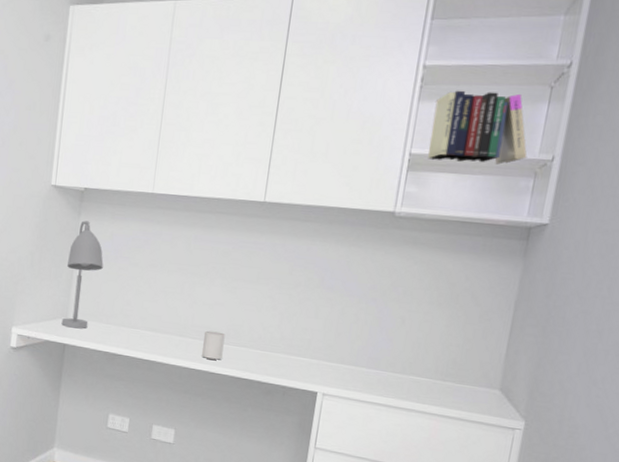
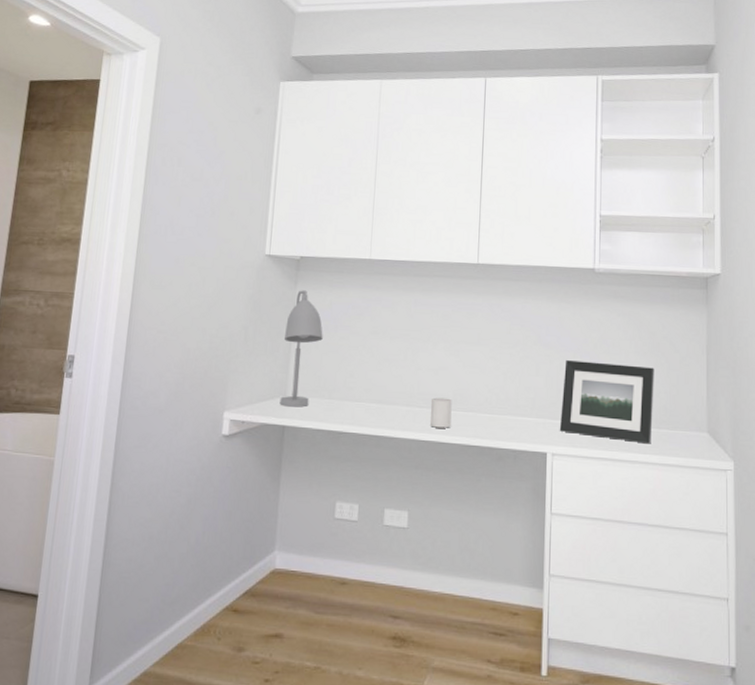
picture frame: none [333,305,449,395] -> present [559,360,654,444]
books: present [428,90,527,165] -> none [615,160,694,223]

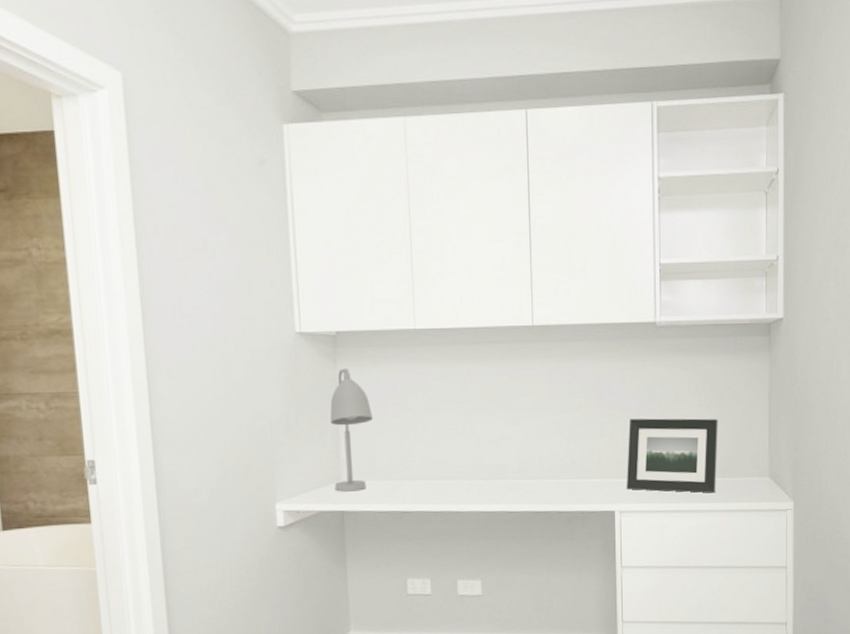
mug: present [430,397,452,428] -> none [494,467,517,498]

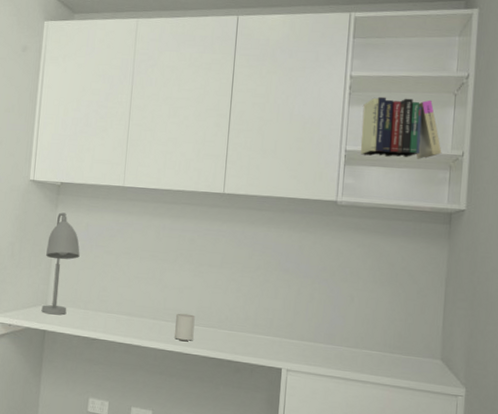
mug: none [494,467,517,498] -> present [175,313,195,341]
picture frame: present [626,418,718,493] -> none [294,286,391,367]
books: none [674,199,757,268] -> present [361,97,442,159]

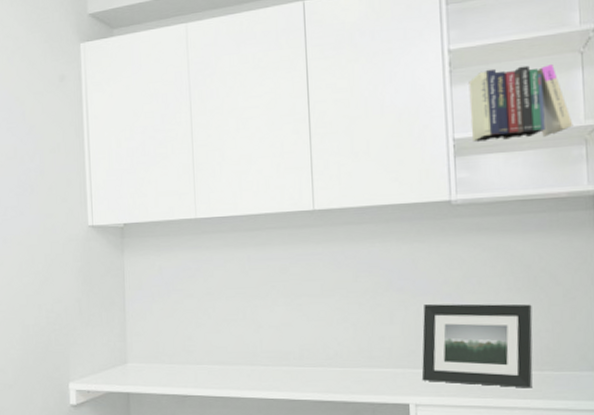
desk lamp: present [41,212,80,316] -> none [118,257,156,374]
mug: present [175,313,195,341] -> none [275,354,300,385]
picture frame: none [294,286,391,367] -> present [421,304,533,388]

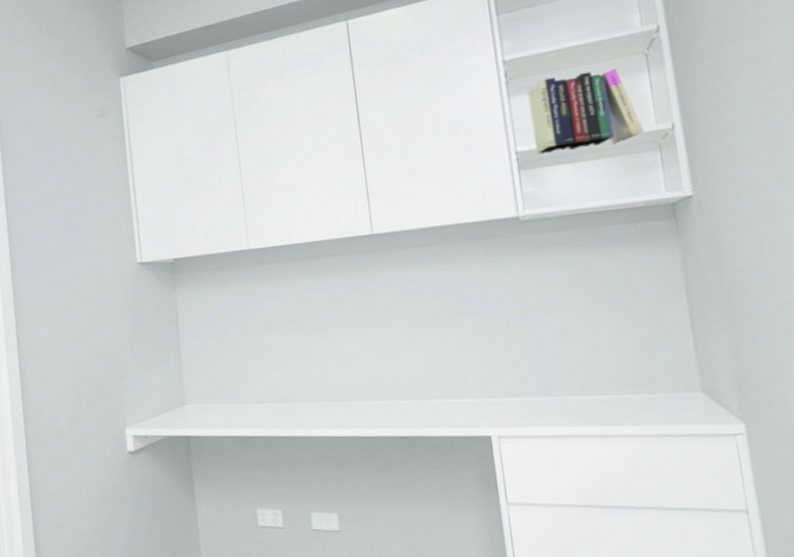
picture frame: present [421,304,533,388] -> none [498,322,626,414]

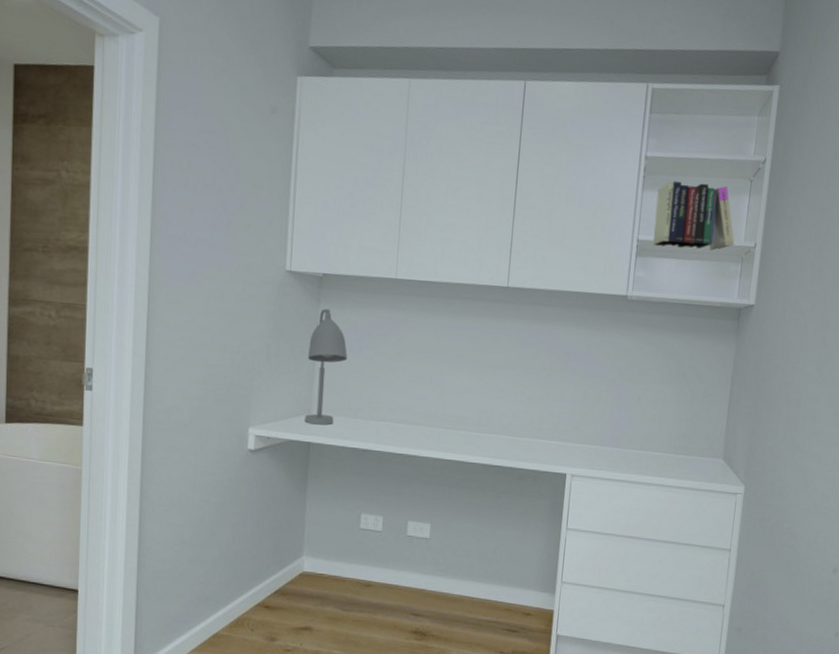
desk lamp: none [171,293,213,417] -> present [304,308,348,426]

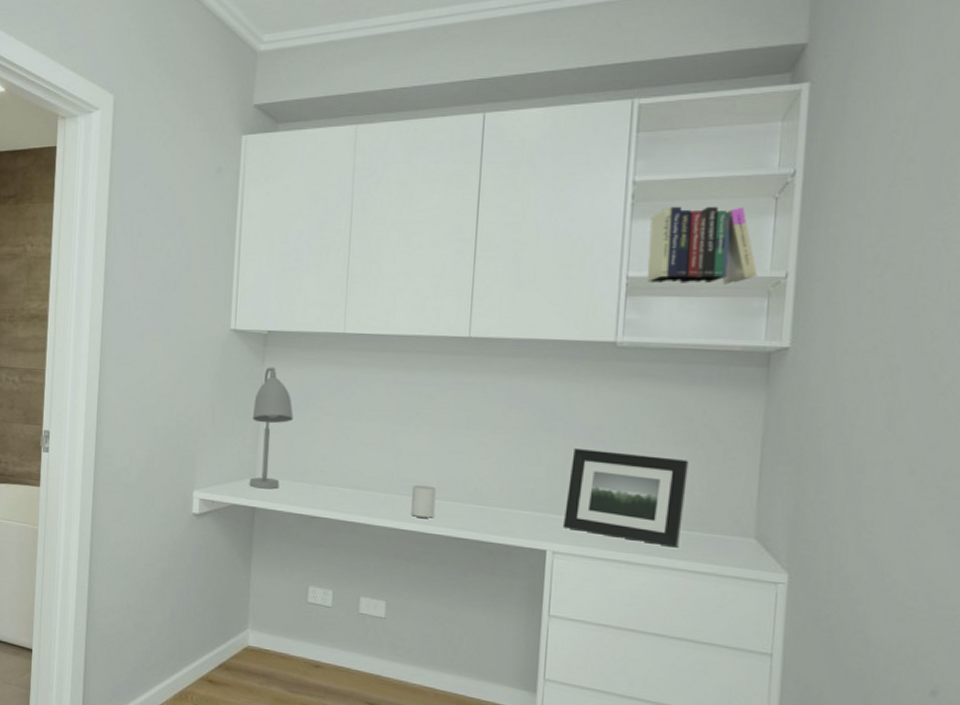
mug: none [454,419,476,449] -> present [411,484,436,518]
picture frame: none [580,387,678,468] -> present [562,449,689,548]

